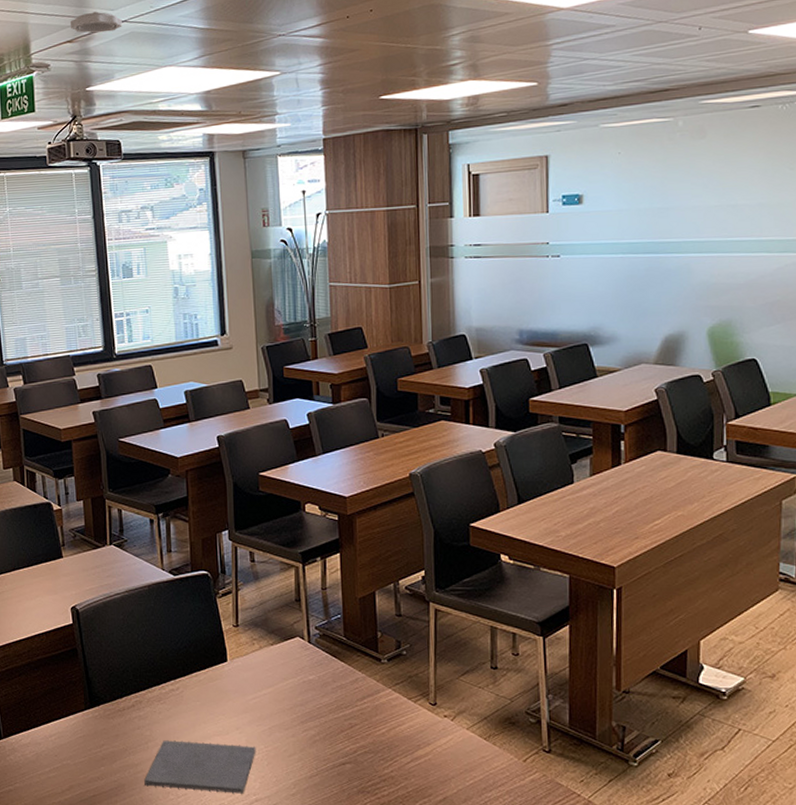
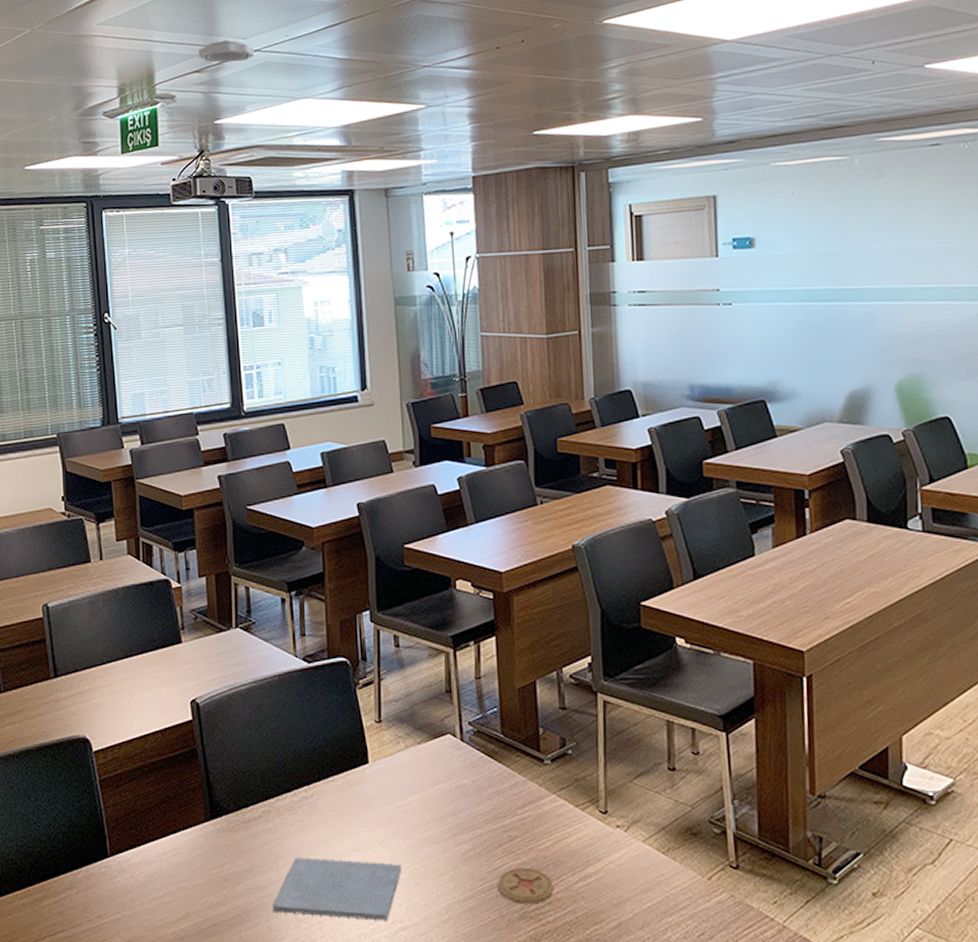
coaster: none [339,750,389,781] -> present [497,868,554,904]

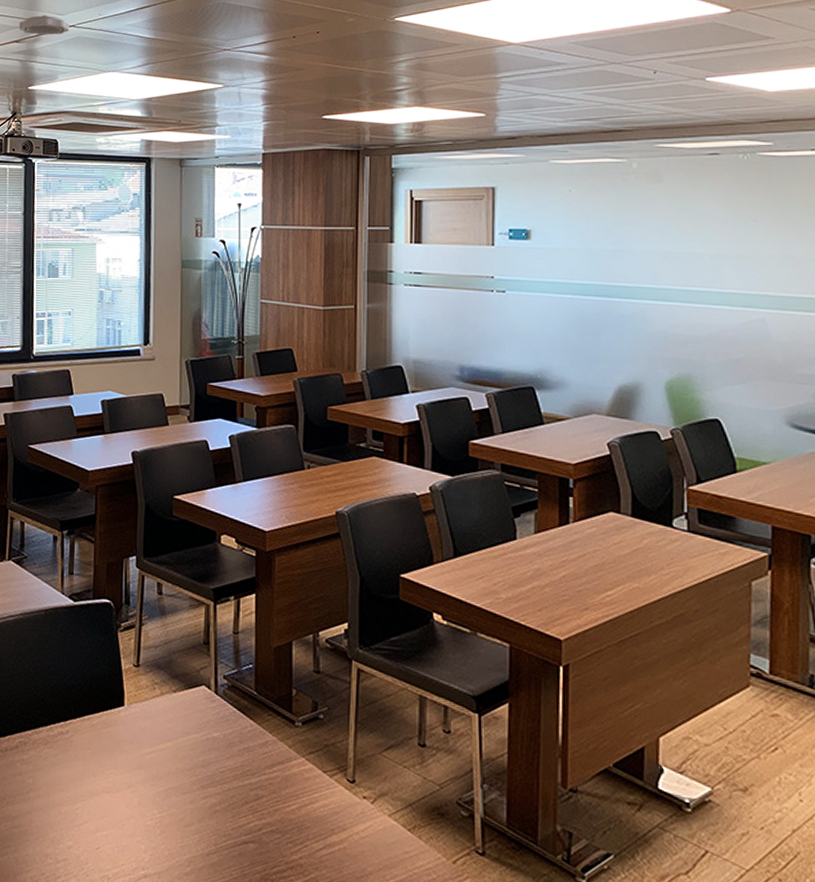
notepad: present [273,857,402,921] -> none [21,791,149,866]
coaster: present [497,868,554,904] -> none [241,827,297,867]

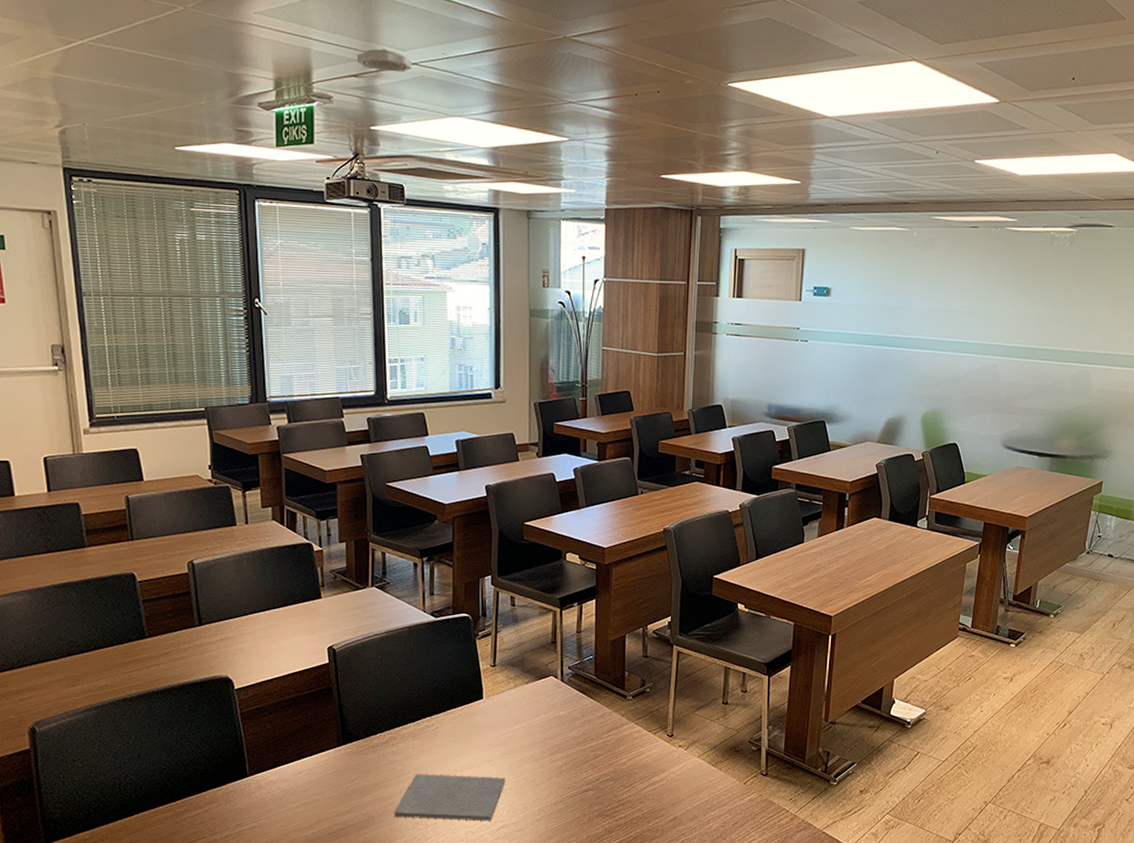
notepad: none [21,791,149,866] -> present [395,774,506,821]

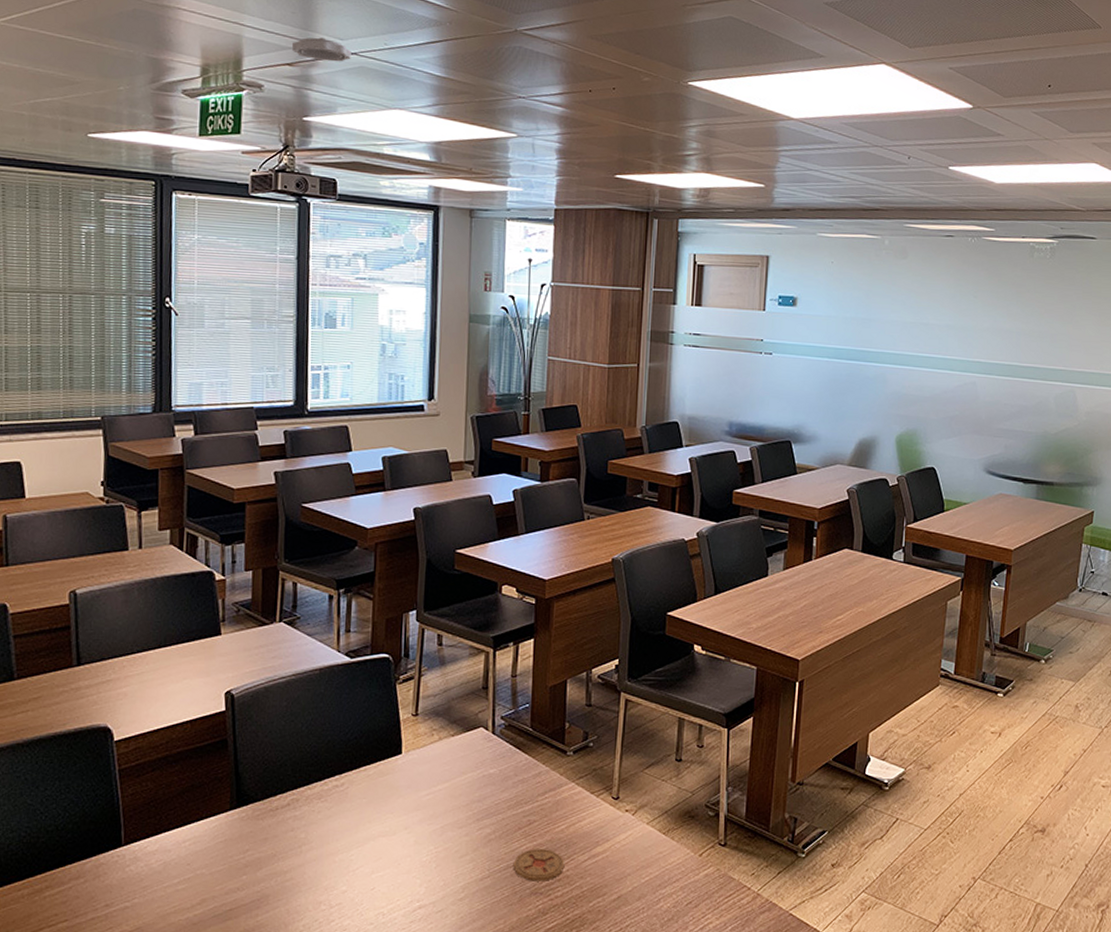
notepad: present [395,774,506,821] -> none [293,843,425,901]
coaster: none [582,778,627,805] -> present [513,849,565,881]

